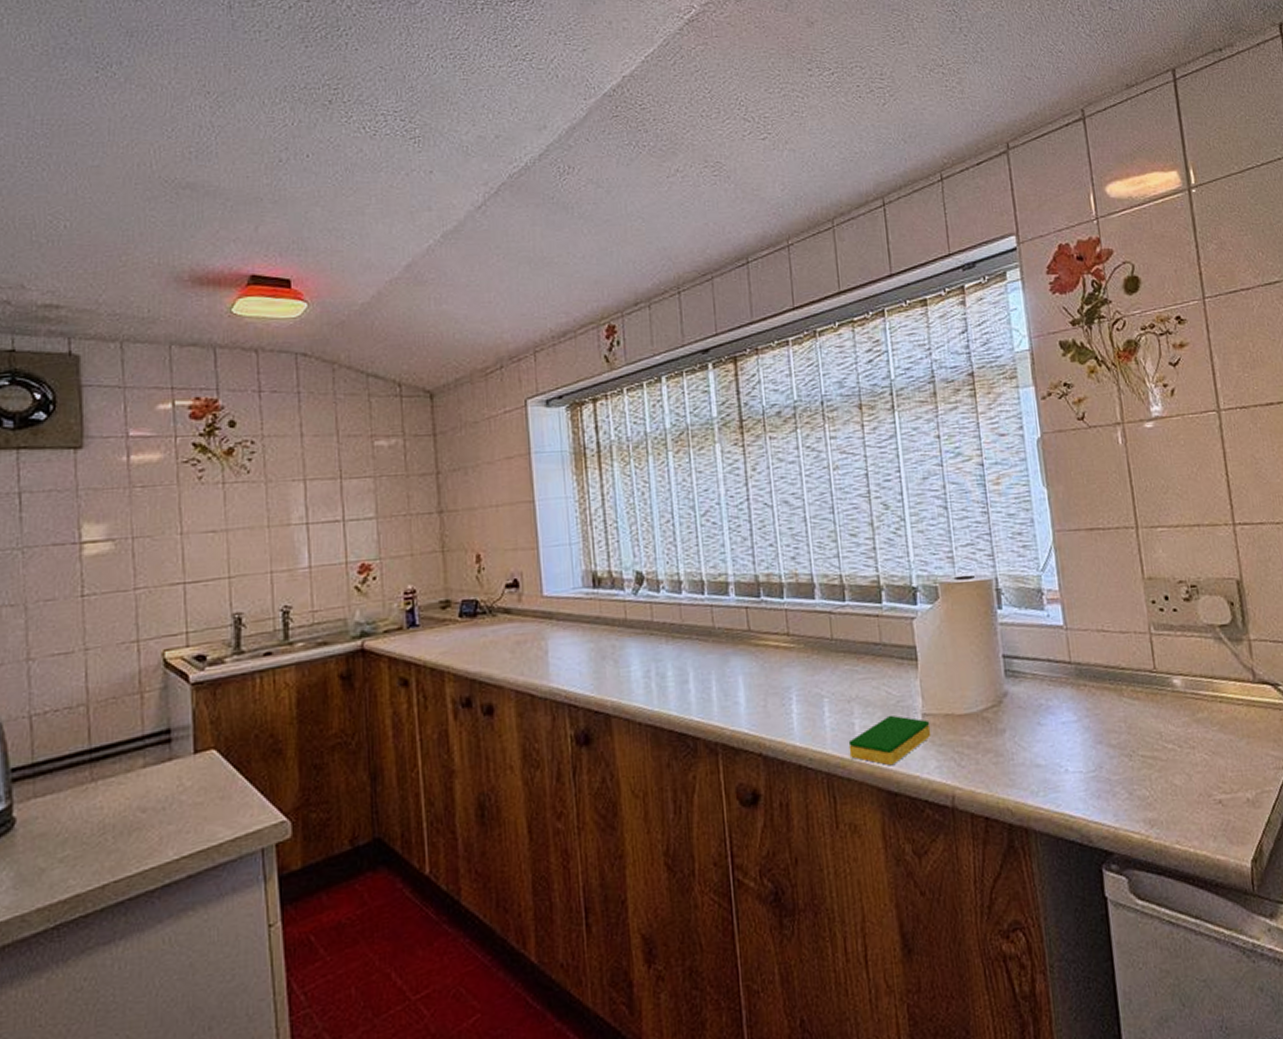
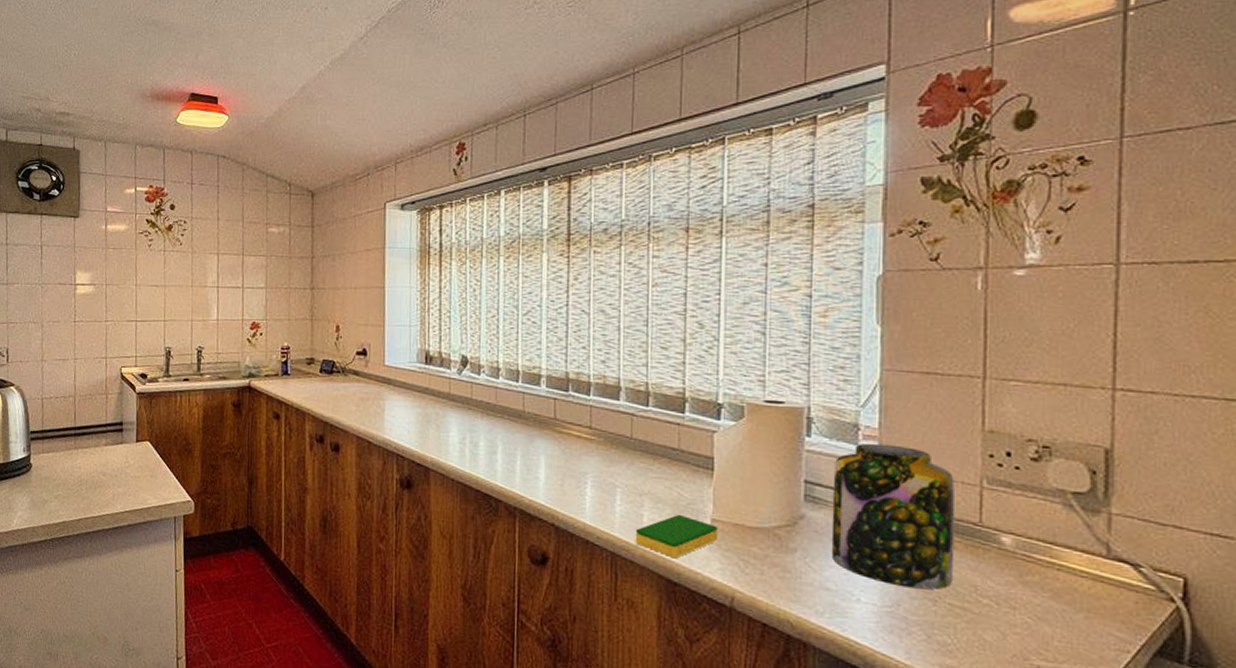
jar: none [1027,604,1141,748] -> present [831,443,956,590]

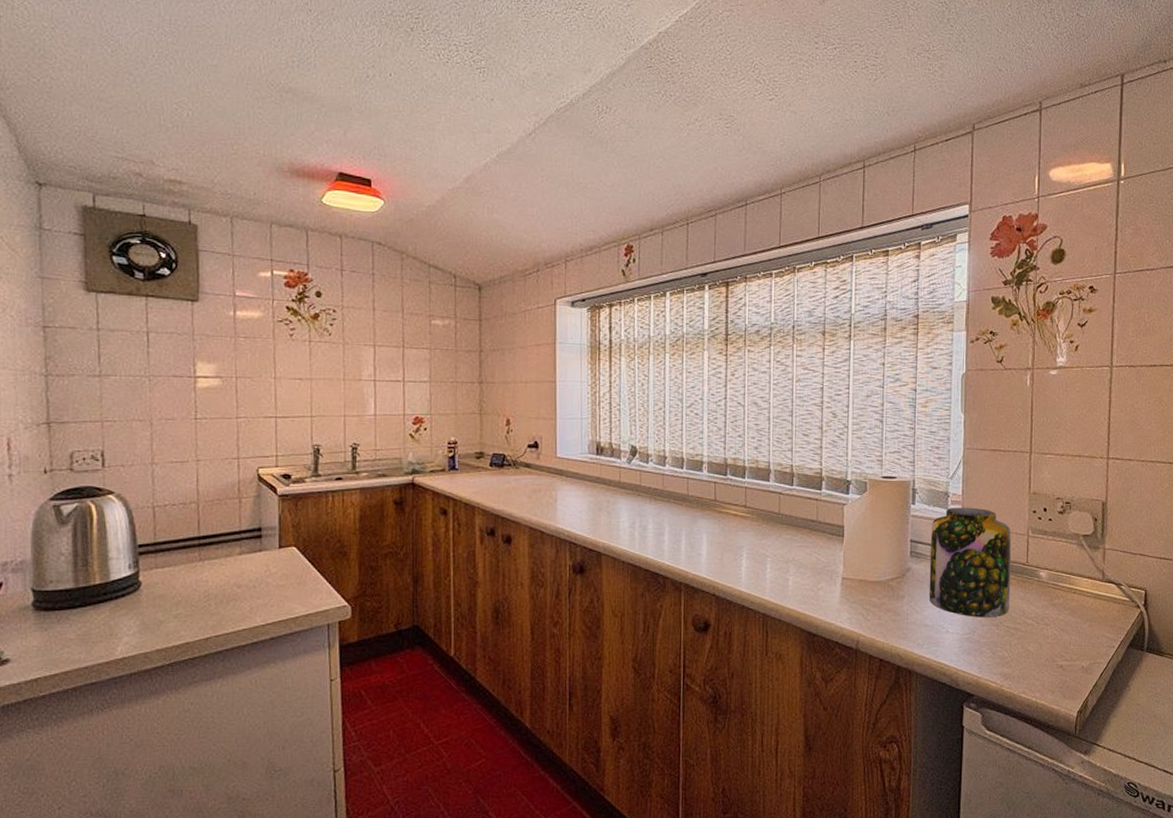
dish sponge: present [635,514,719,559] -> none [782,576,847,614]

